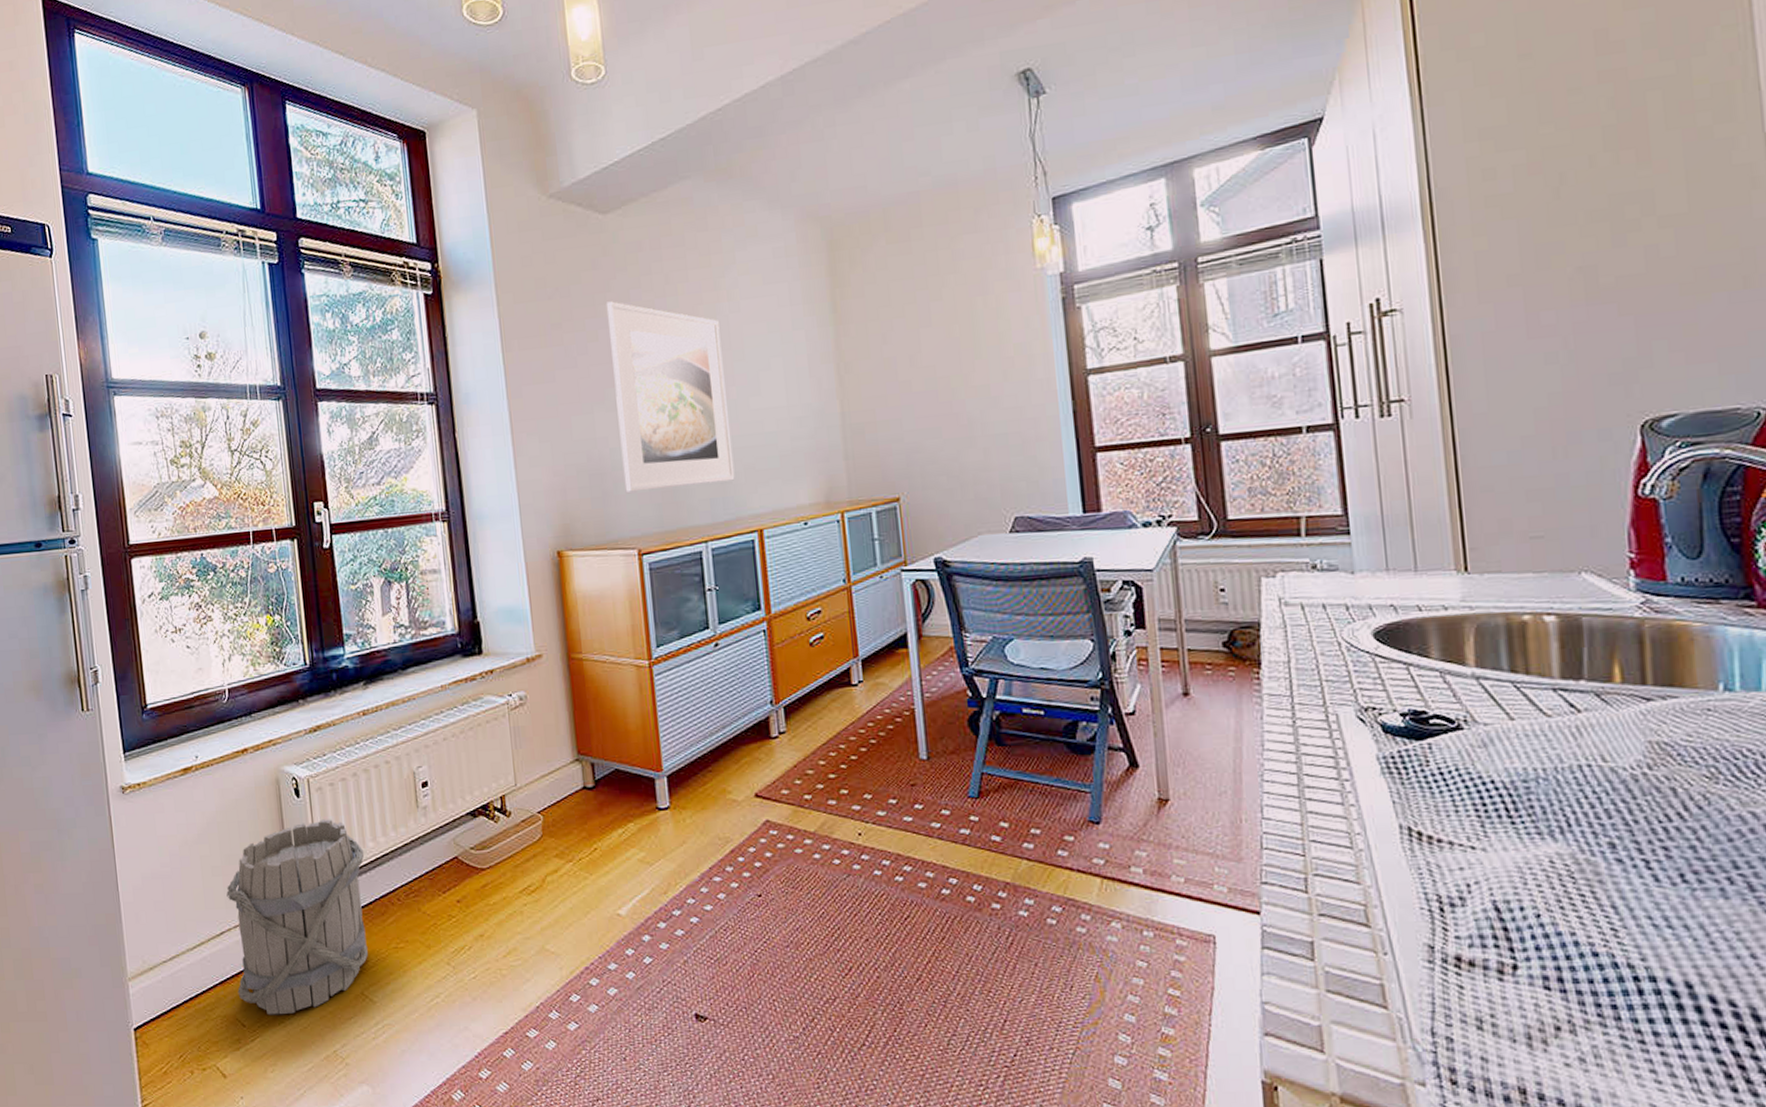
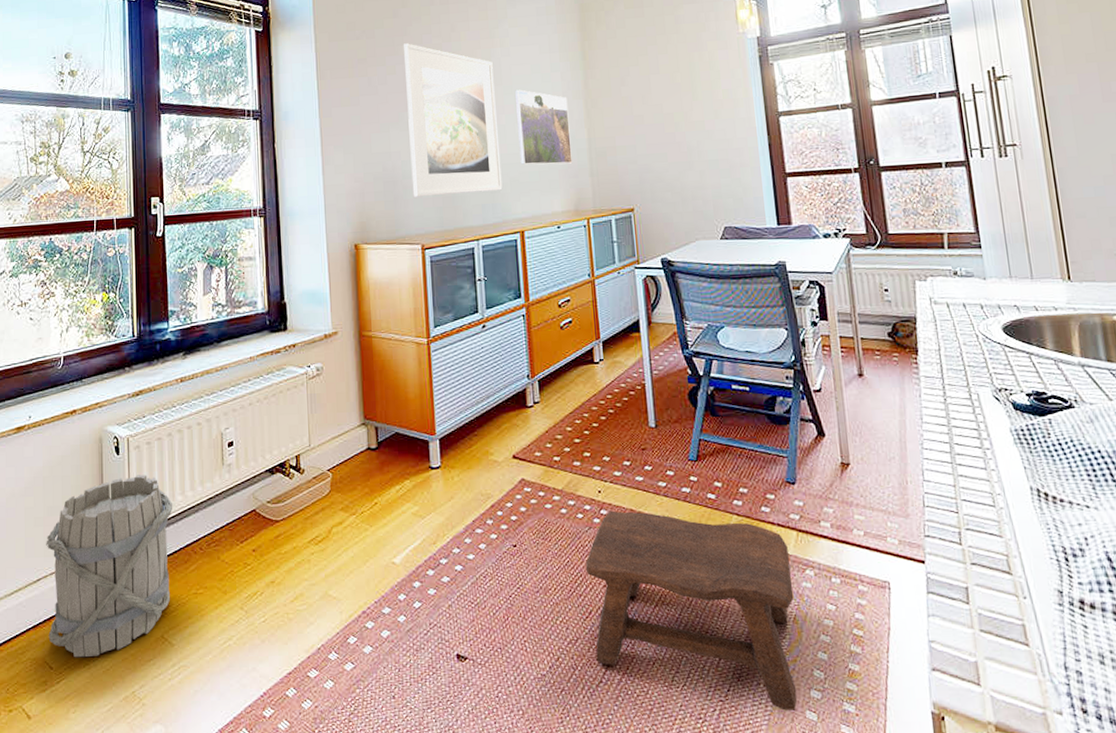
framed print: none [747,354,822,448] -> present [514,89,573,165]
stool: none [843,855,1098,1078] -> present [585,510,798,711]

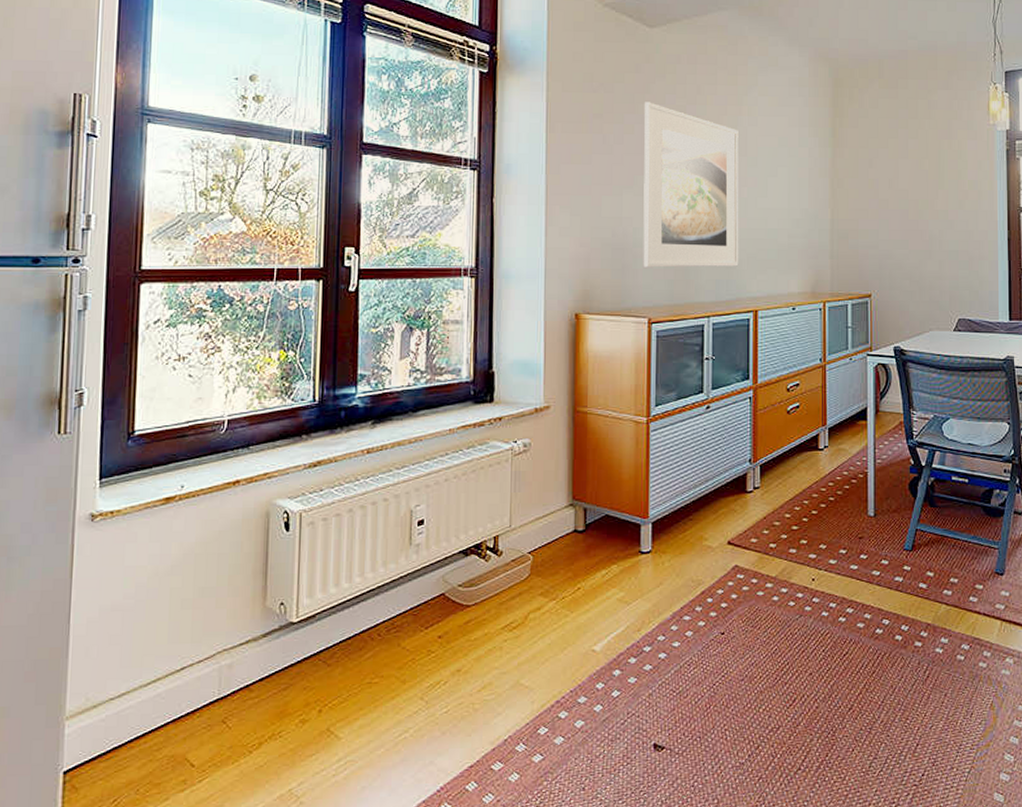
bucket: present [46,474,173,658] -> none [191,554,350,754]
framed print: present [514,89,573,165] -> none [759,162,813,244]
stool: present [585,510,798,711] -> none [793,598,993,793]

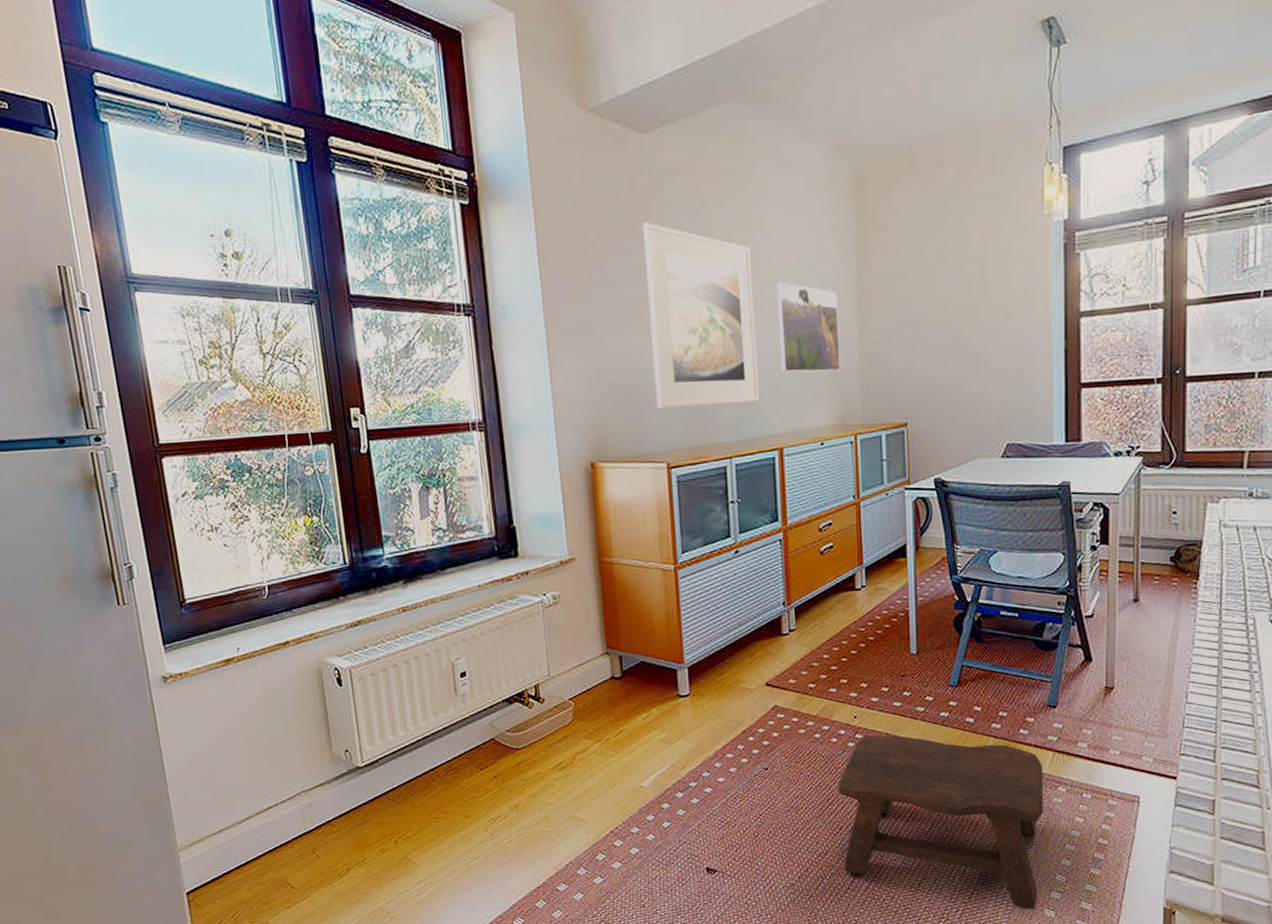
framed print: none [759,162,813,244] -> present [775,282,841,373]
stool: none [793,598,993,793] -> present [837,734,1044,910]

